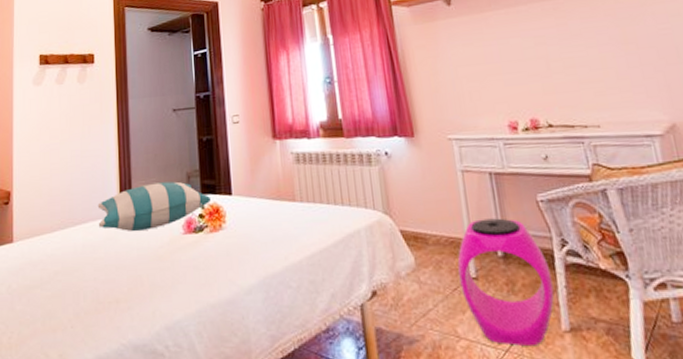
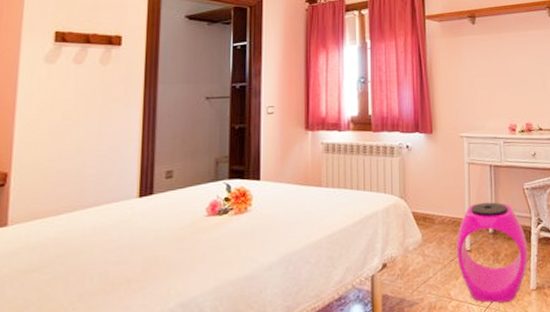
pillow: present [97,181,210,231] -> none [112,166,238,214]

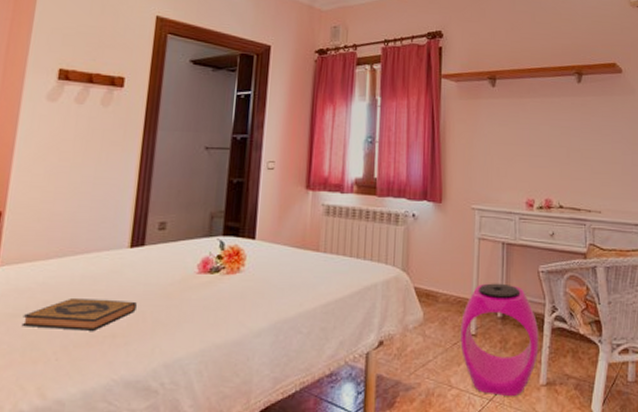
hardback book: none [36,247,149,281] -> present [21,297,137,331]

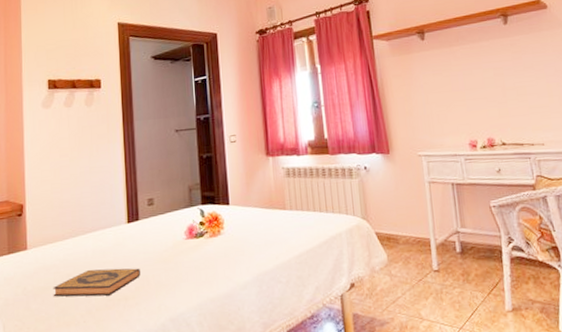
stool: present [460,283,539,396] -> none [423,221,501,324]

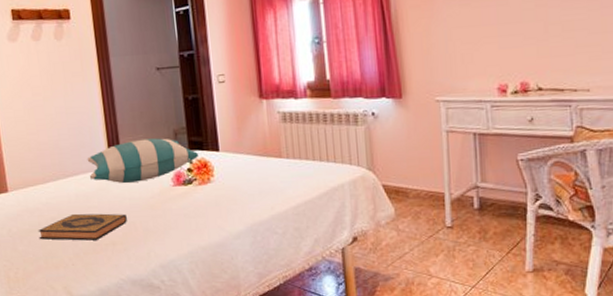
pillow: none [106,193,210,238] -> present [87,138,198,183]

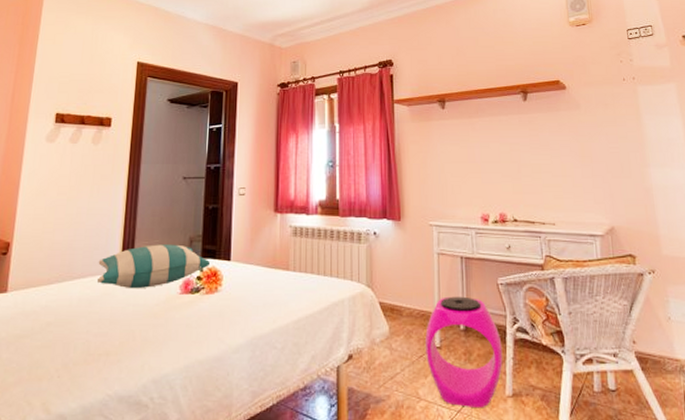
hardback book: present [38,213,127,241] -> none [28,319,127,349]
stool: none [435,175,523,283] -> present [425,296,503,407]

